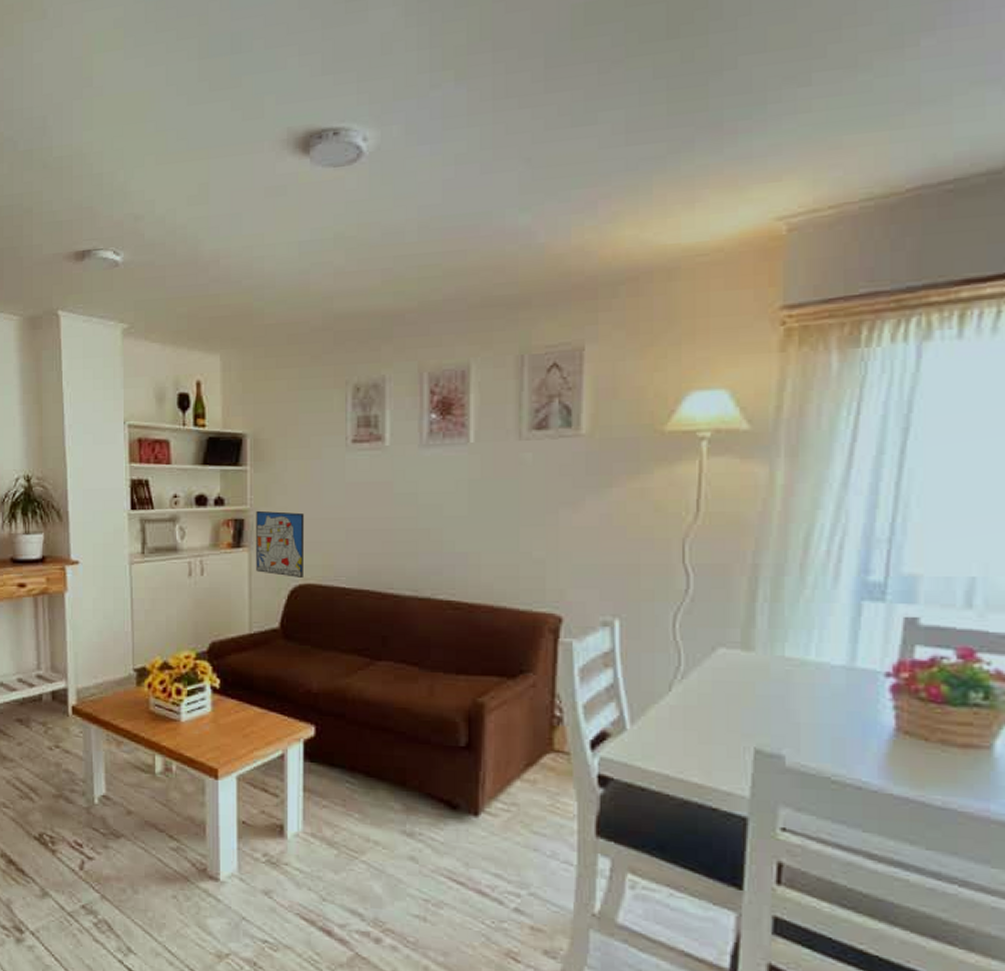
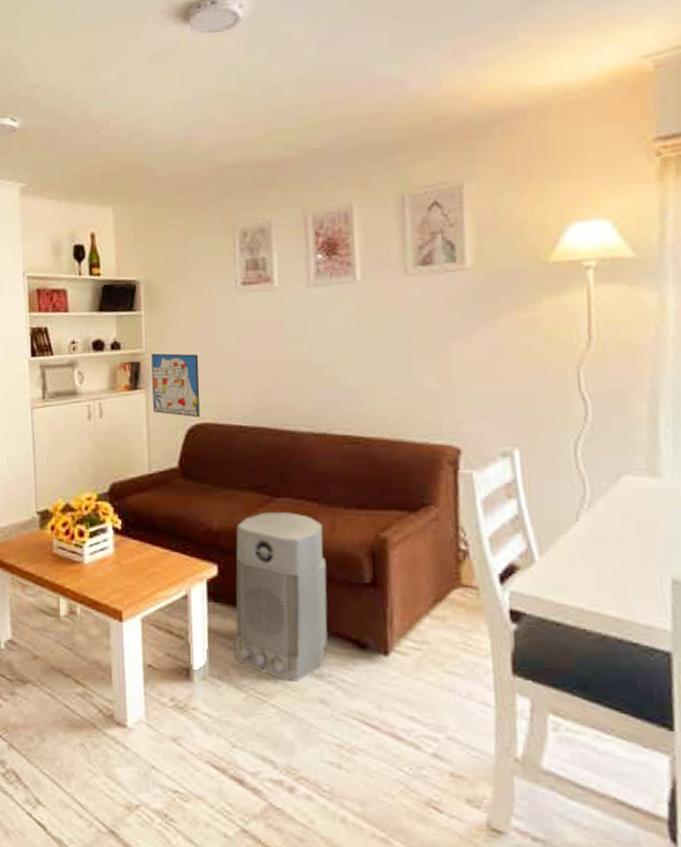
air purifier: none [328,675,423,840] -> present [234,512,328,682]

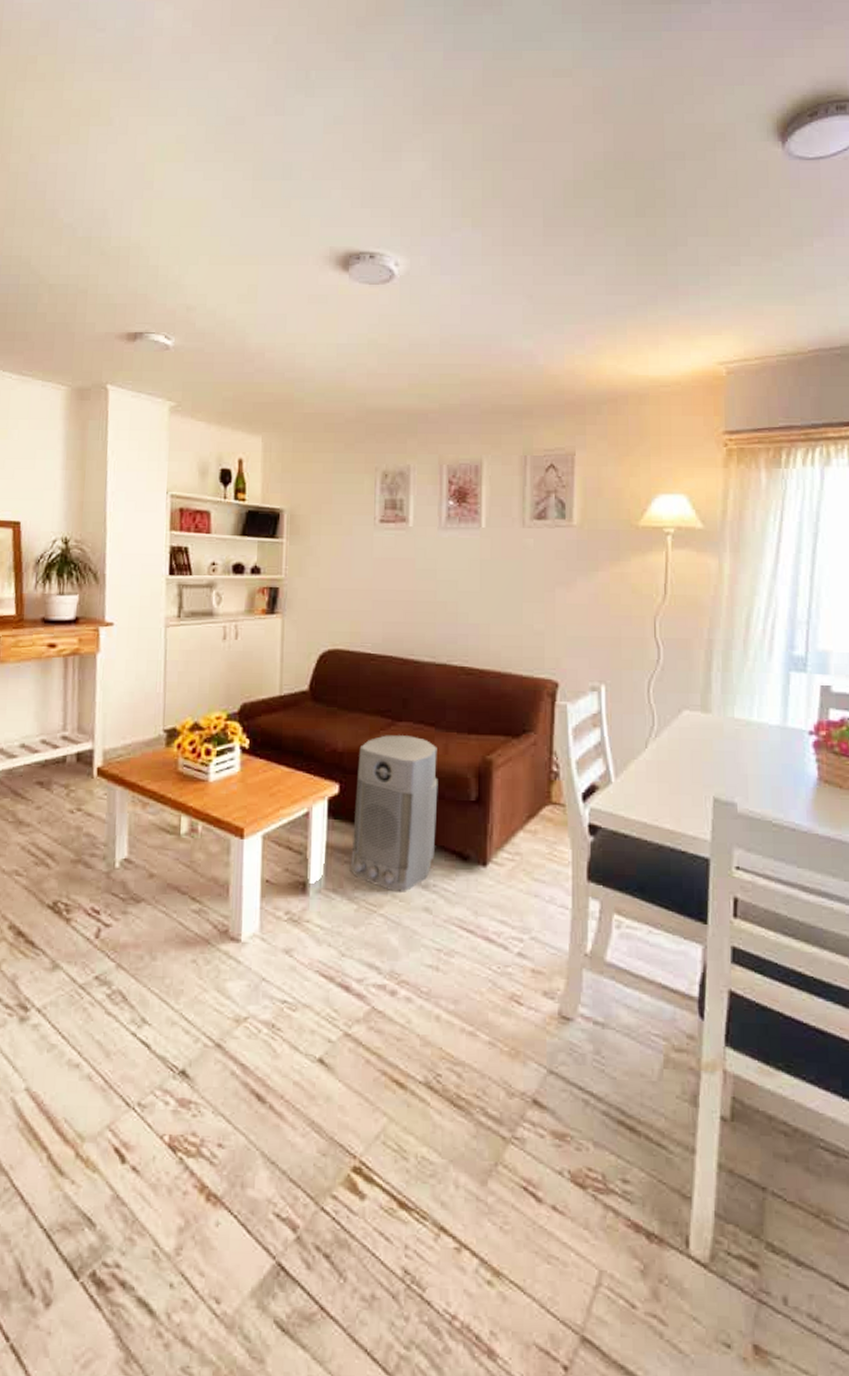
wall art: present [151,353,200,417] -> none [288,580,335,643]

